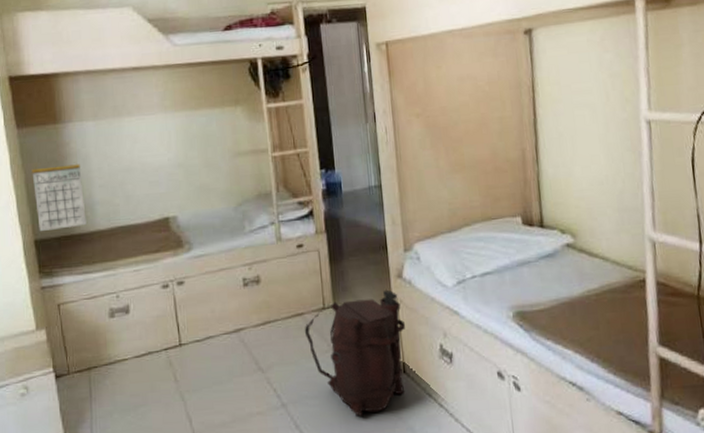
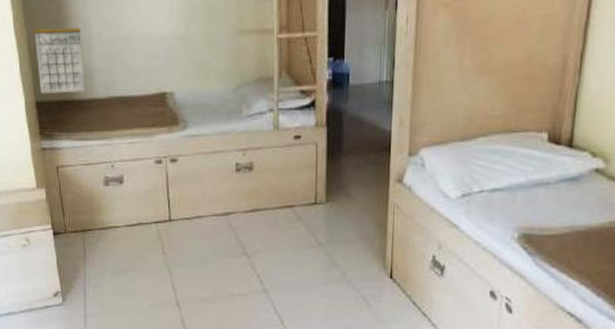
backpack: present [304,289,406,416] -> none [293,193,400,312]

